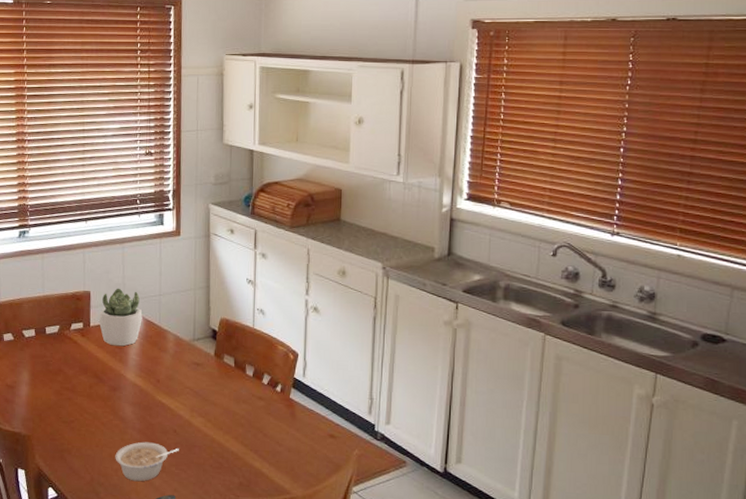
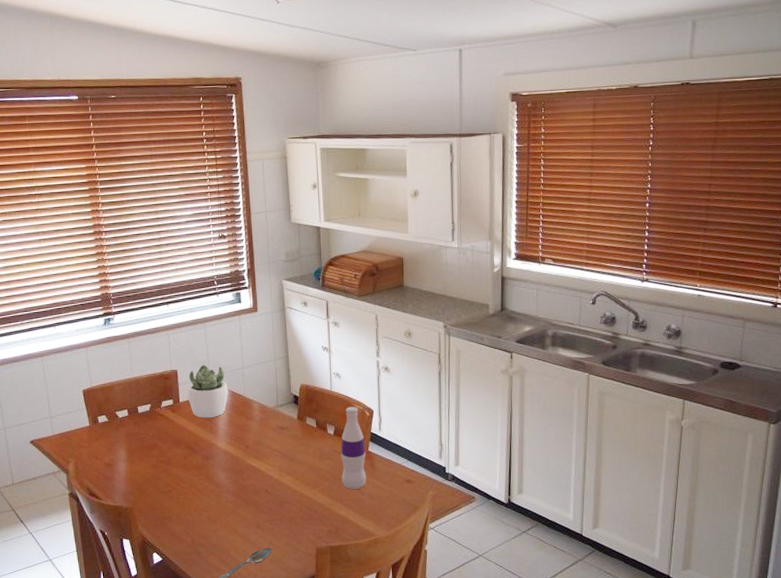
legume: present [115,442,179,482] -> none [213,503,272,539]
bottle: none [258,347,287,439] -> present [340,406,366,489]

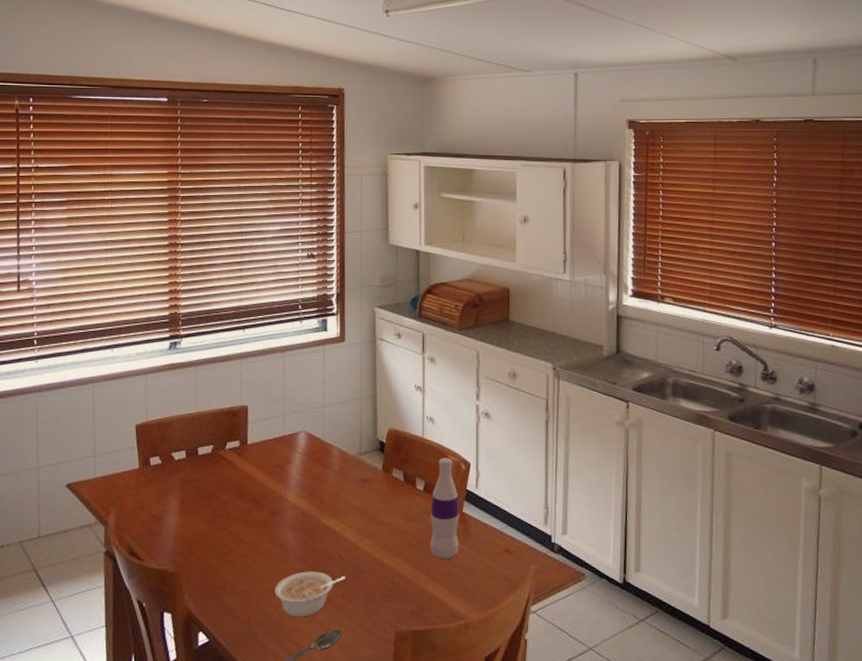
succulent plant: present [187,364,228,418] -> none [256,400,305,465]
legume: none [213,503,272,539] -> present [274,571,345,618]

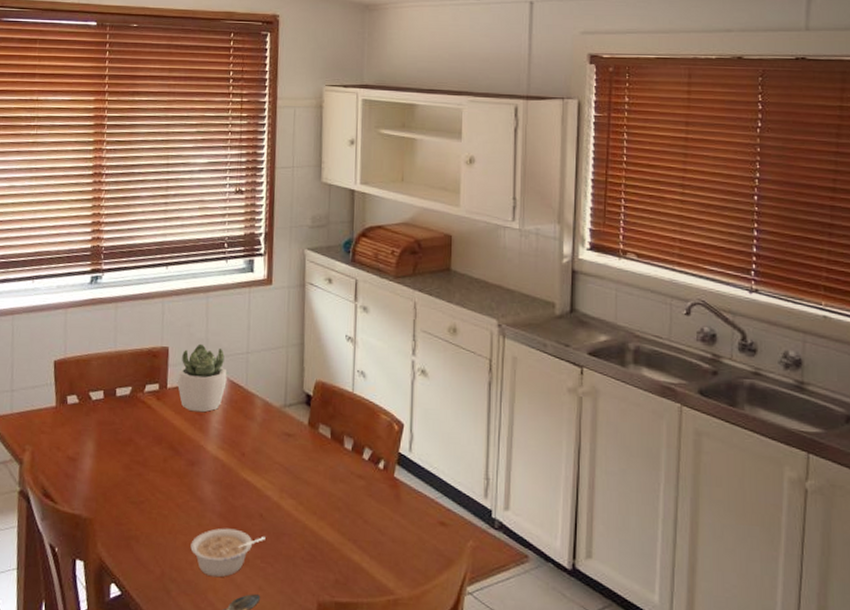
succulent plant: none [256,400,305,465] -> present [176,343,227,413]
bottle: present [430,457,459,559] -> none [357,416,390,527]

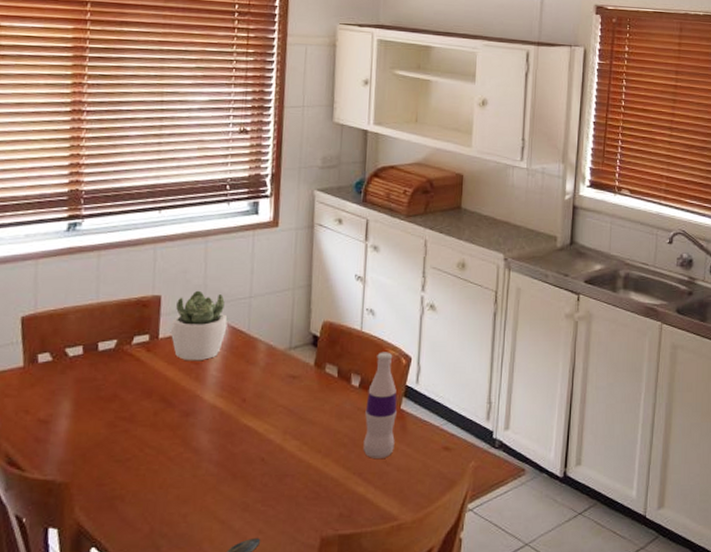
legume: present [190,528,266,578] -> none [184,476,267,527]
bottle: none [357,416,390,527] -> present [363,352,397,458]

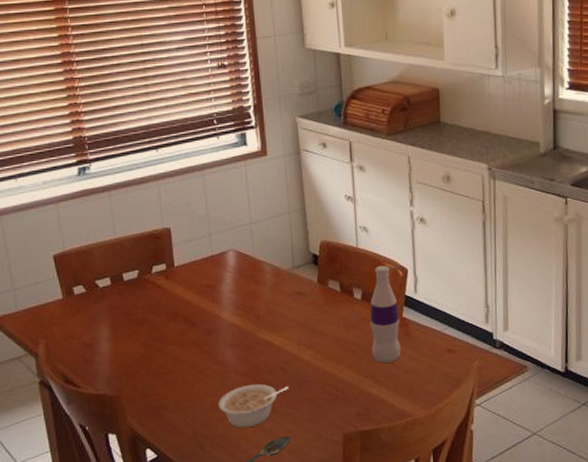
succulent plant: present [170,290,228,361] -> none [183,220,234,285]
legume: none [184,476,267,527] -> present [218,384,289,428]

